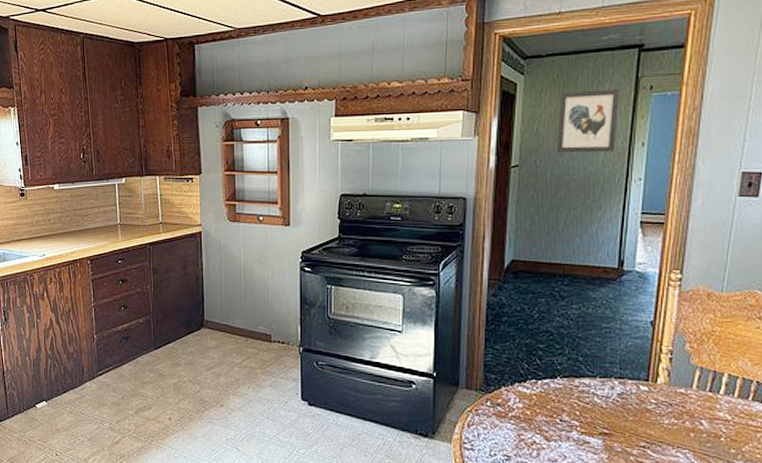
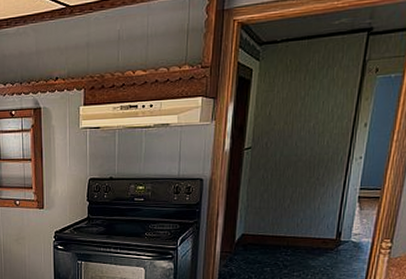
wall art: present [556,89,619,153] -> none [286,72,347,135]

